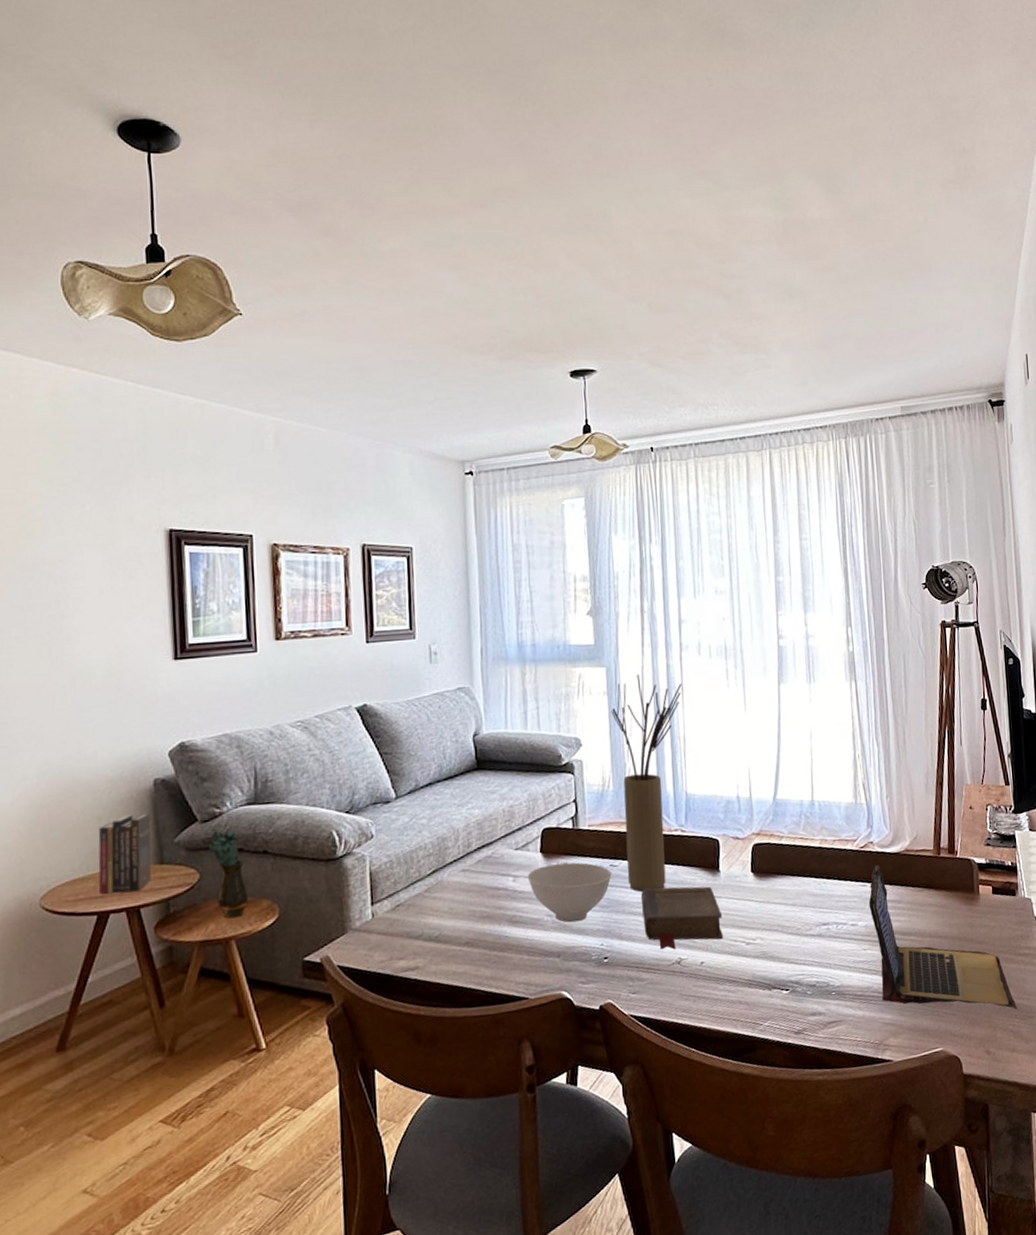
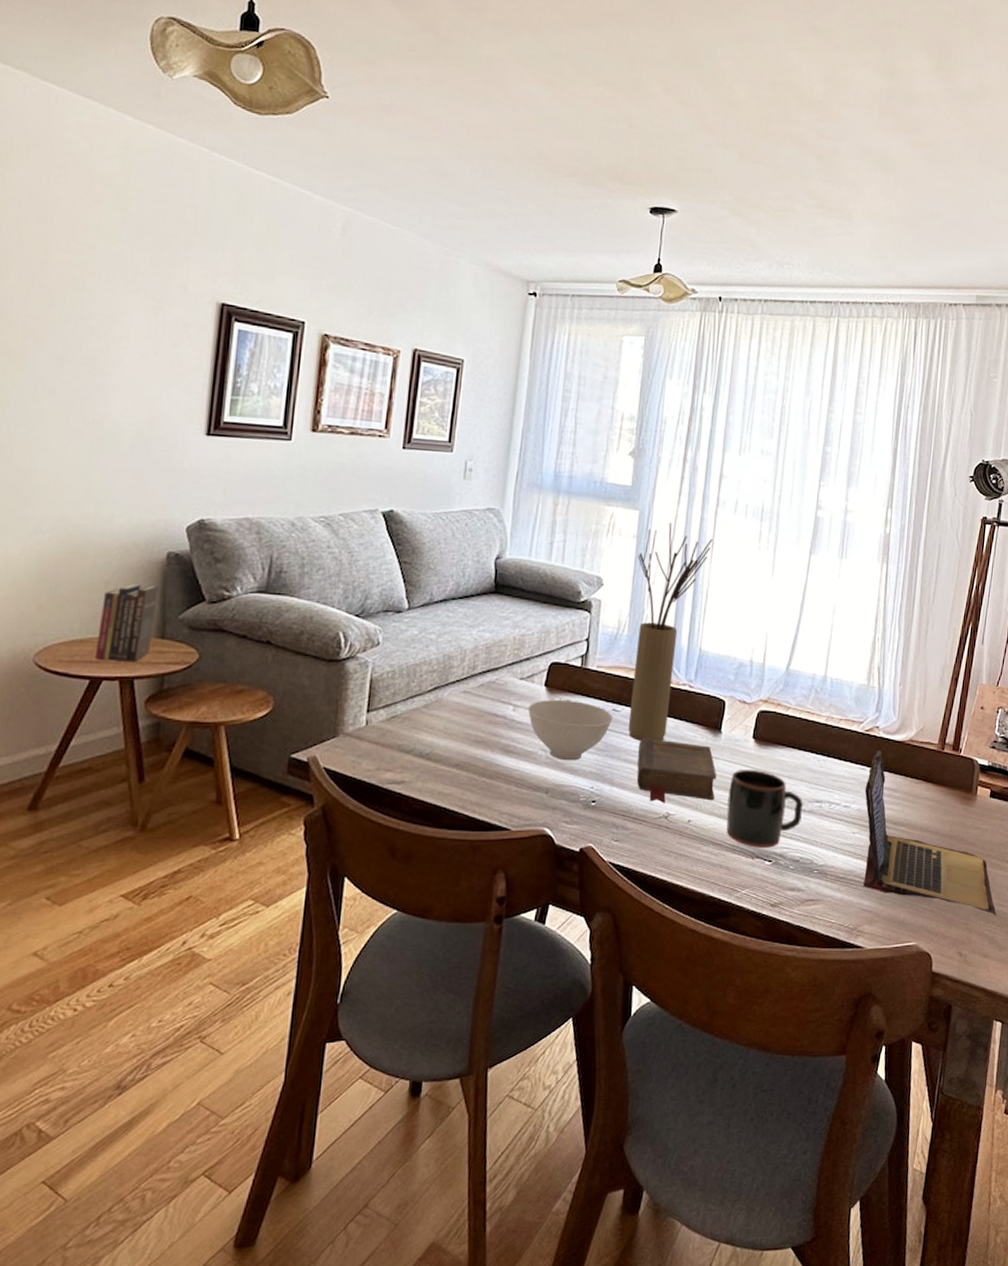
vase: present [209,828,248,919] -> none [212,611,246,704]
mug: none [736,902,811,979] -> present [726,769,803,848]

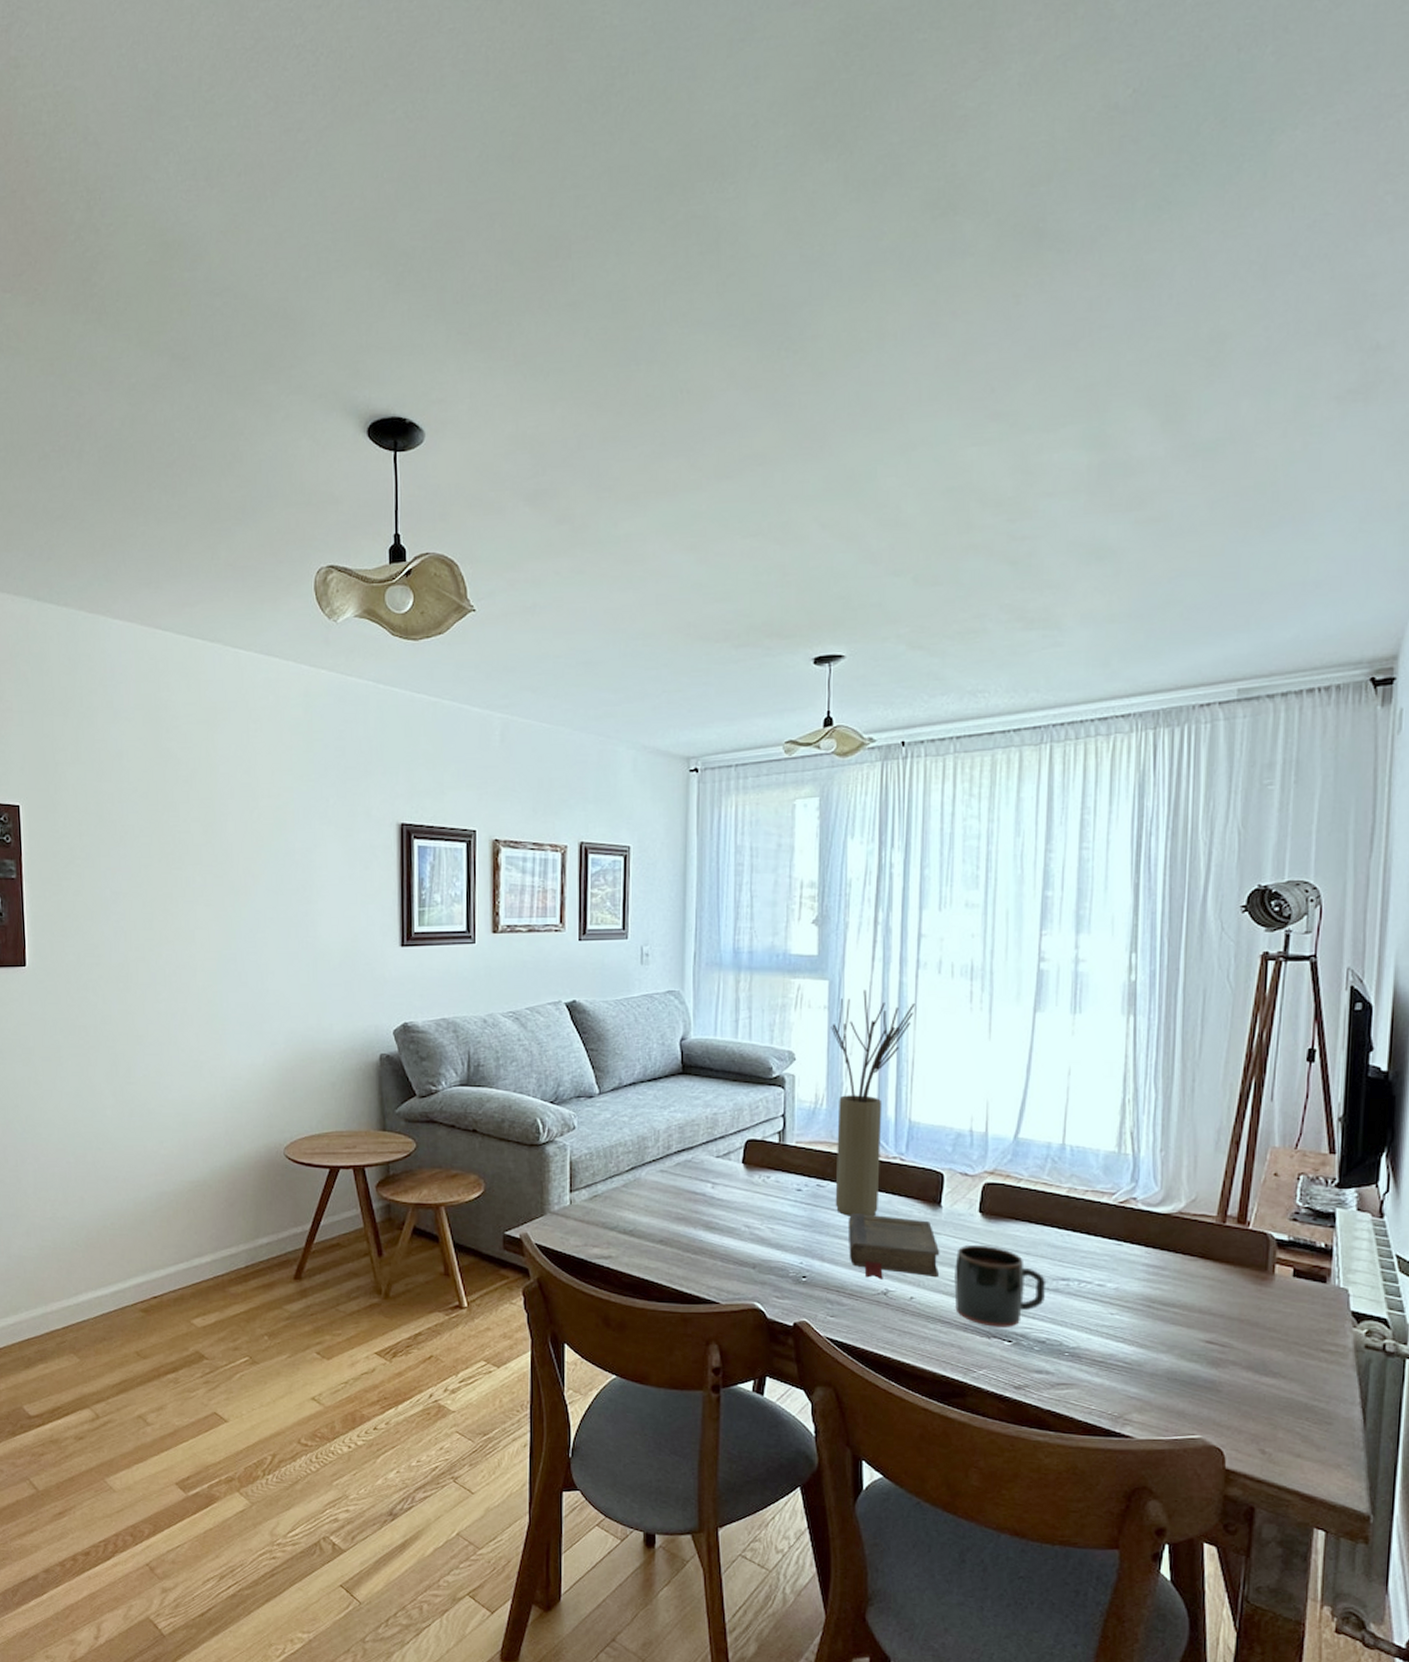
books: present [94,584,159,662] -> none [331,1084,376,1152]
bowl: present [527,699,613,761] -> none [727,1176,818,1237]
laptop: present [863,751,997,916] -> none [1123,1224,1311,1412]

